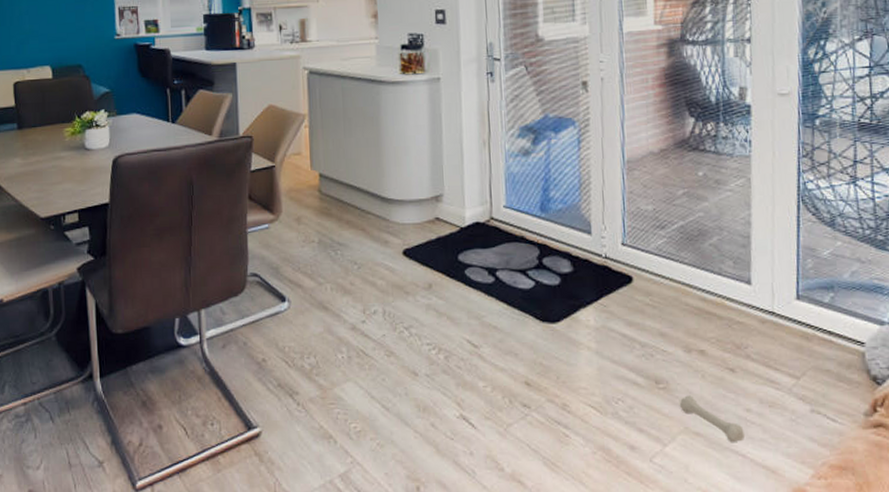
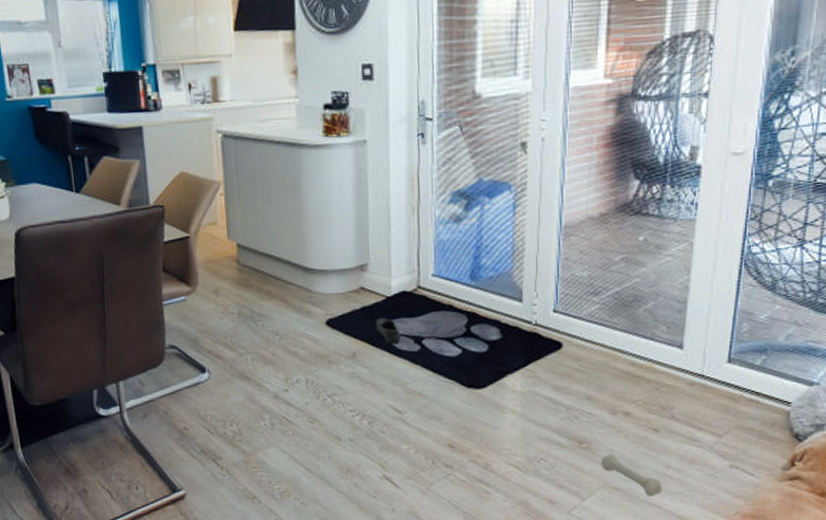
shoe: none [451,248,475,276] -> present [376,318,401,345]

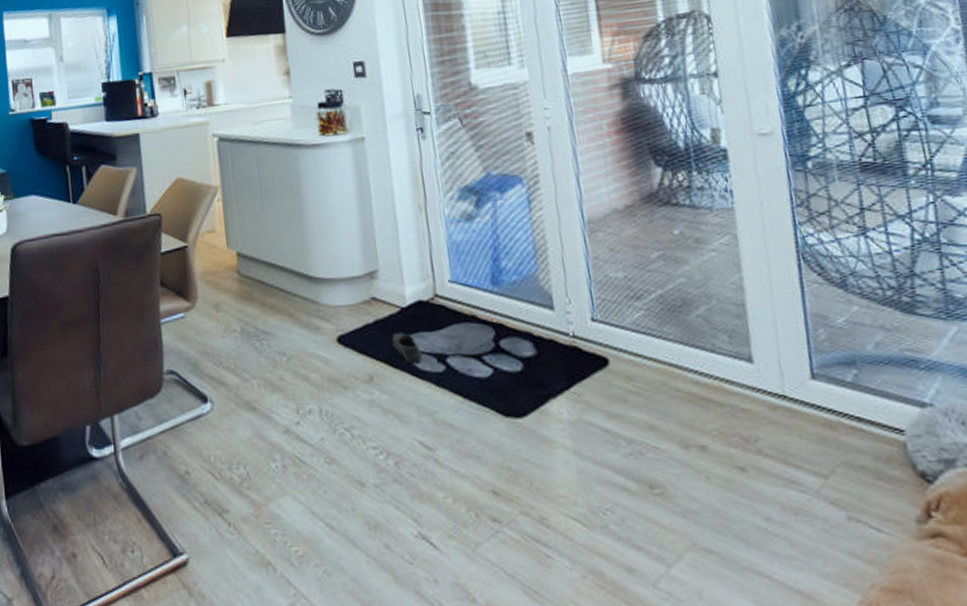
dog toy: present [601,454,662,495] -> none [682,502,768,560]

